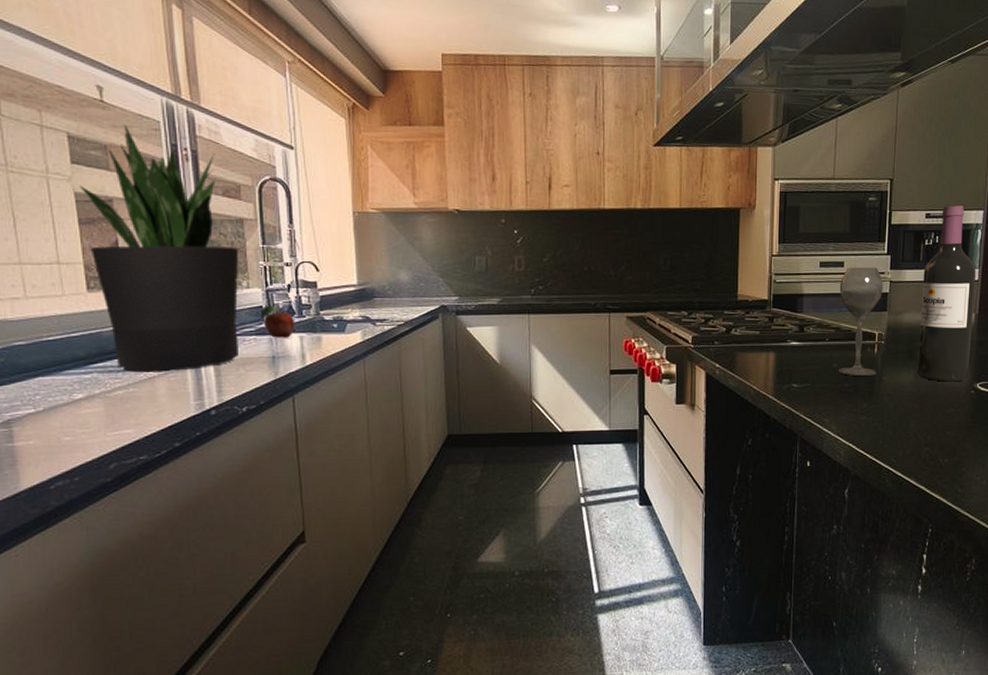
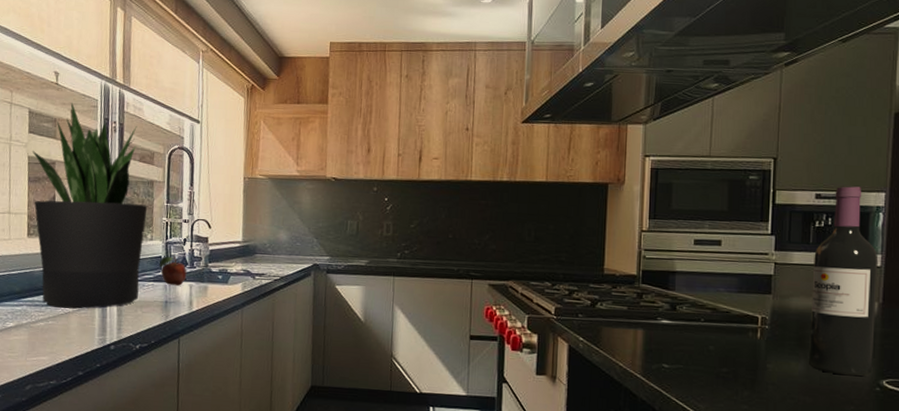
wineglass: present [838,267,883,377] -> none [715,246,767,363]

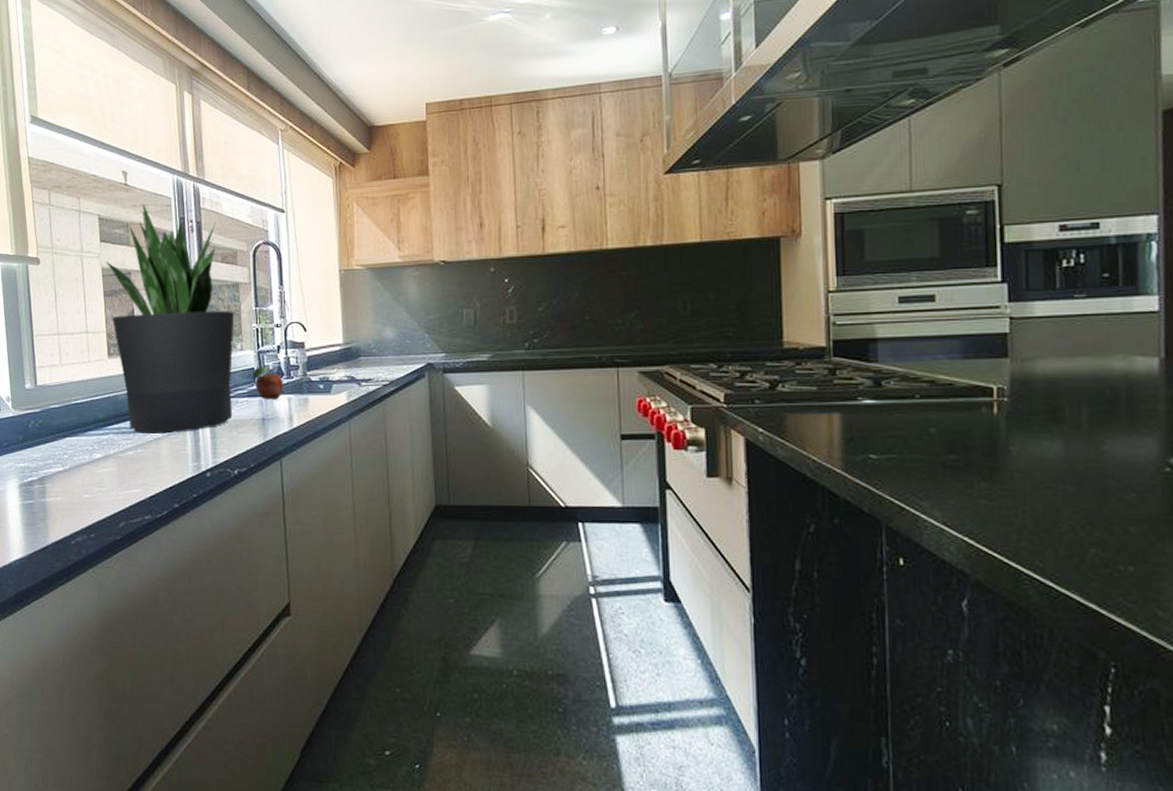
wine bottle: present [809,186,879,377] -> none [1063,210,1159,455]

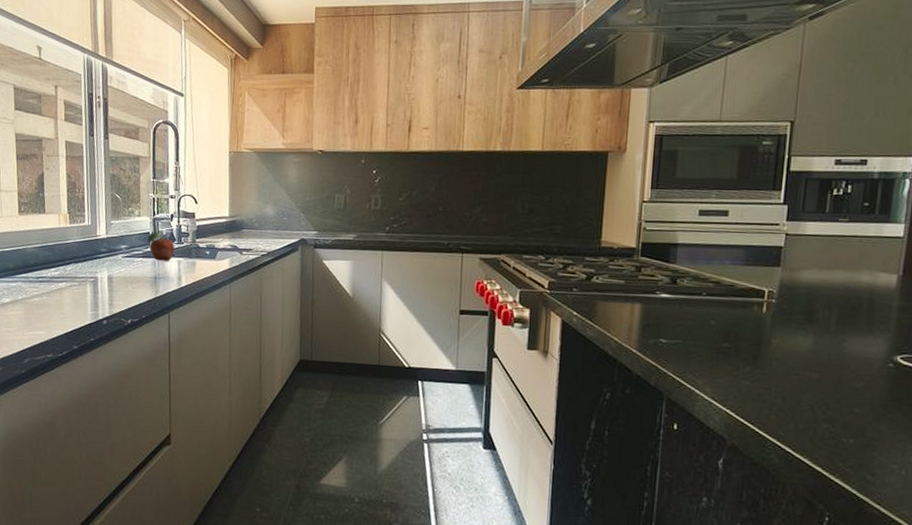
planter: present [106,204,235,434] -> none [19,78,134,285]

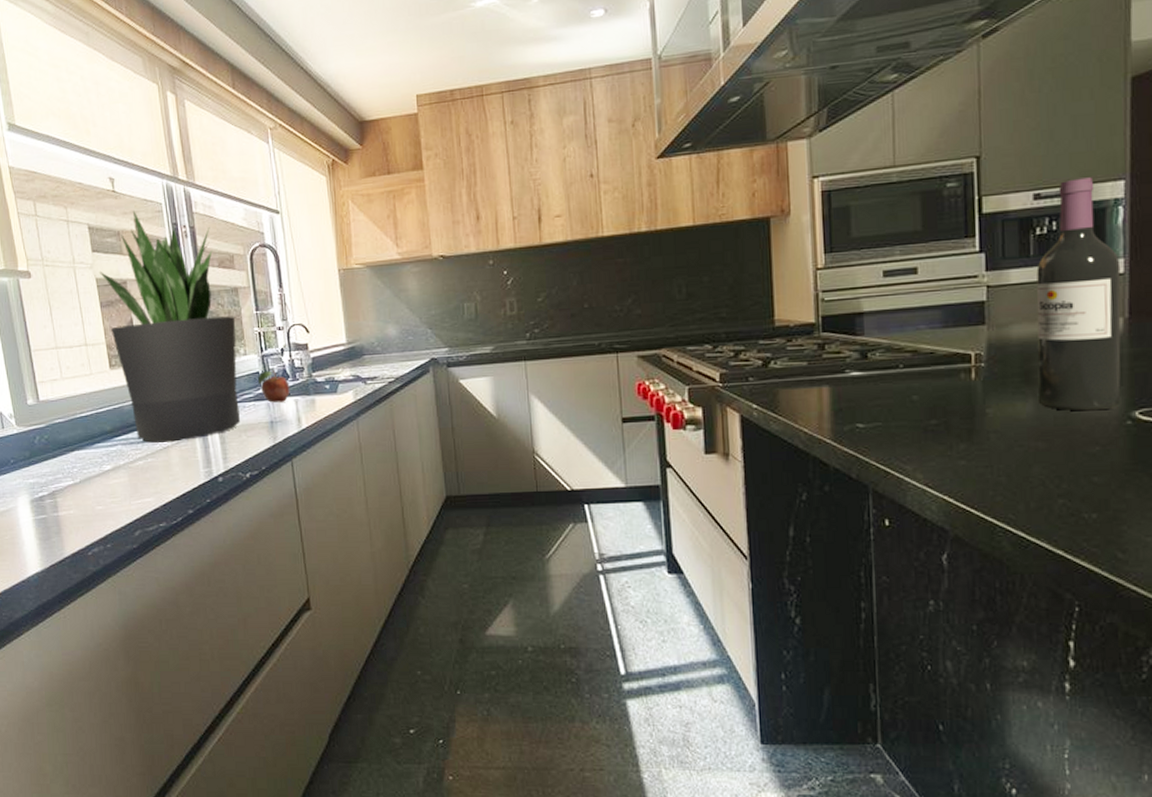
planter: none [19,78,134,285] -> present [100,211,240,443]
wine bottle: none [817,151,901,352] -> present [1036,177,1122,411]

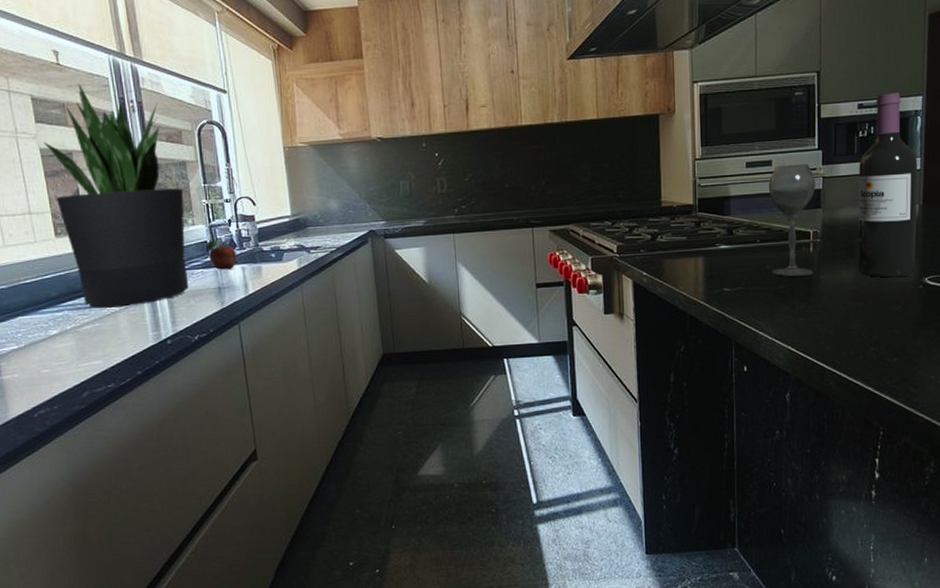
wineglass: none [913,270,977,411] -> present [768,163,816,277]

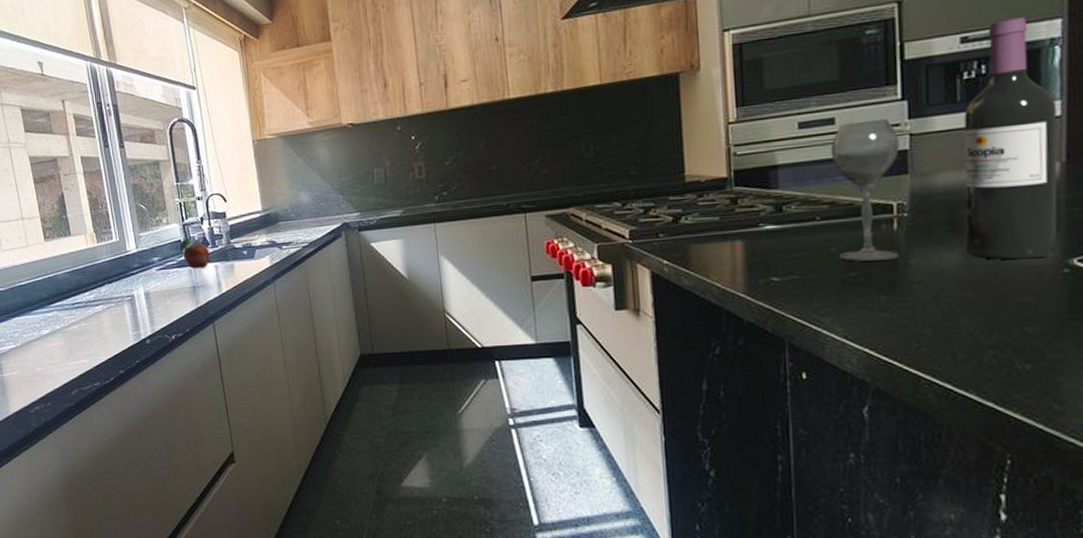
planter: present [44,84,188,308] -> none [32,92,165,308]

